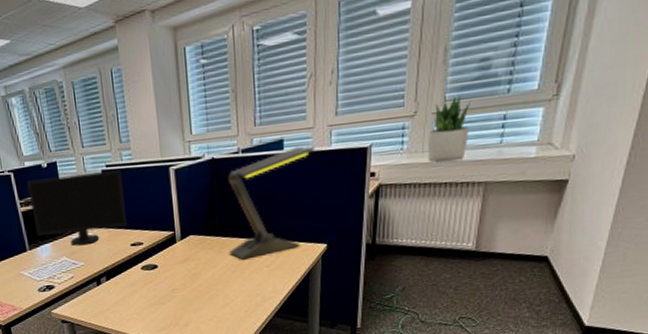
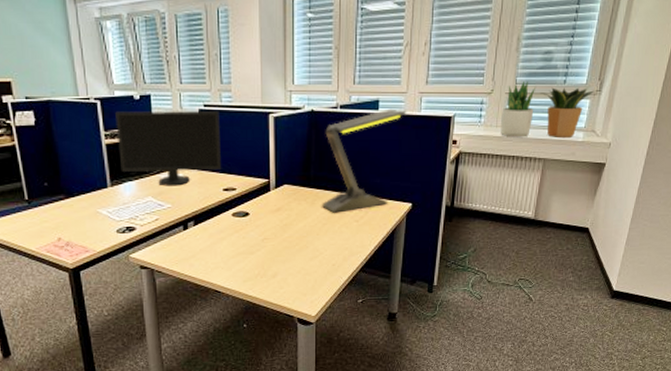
potted plant: none [476,93,554,157] -> present [540,87,598,137]

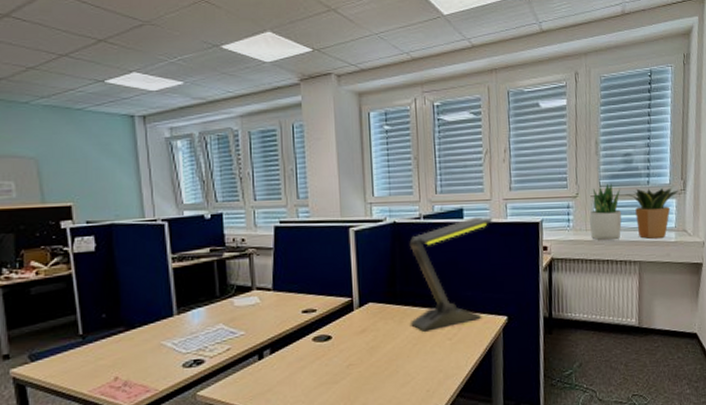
monitor: present [115,111,222,187] -> none [184,227,300,312]

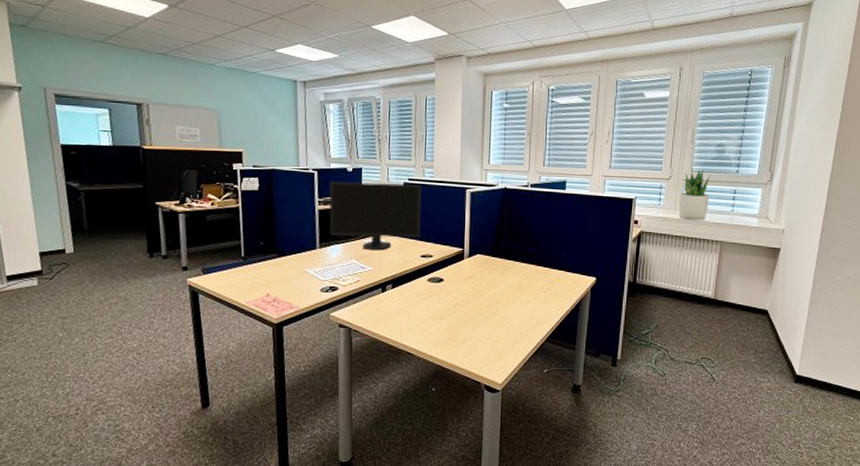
monitor: none [184,227,300,312] -> present [329,181,422,251]
desk lamp: present [409,216,493,332] -> none [512,189,592,283]
potted plant: present [625,187,682,239] -> none [715,176,769,222]

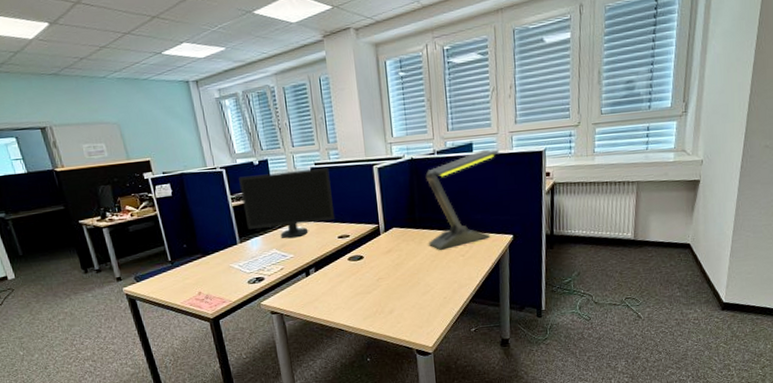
desk lamp: none [512,189,592,283] -> present [425,149,500,250]
planter: present [679,169,710,221] -> none [590,110,622,165]

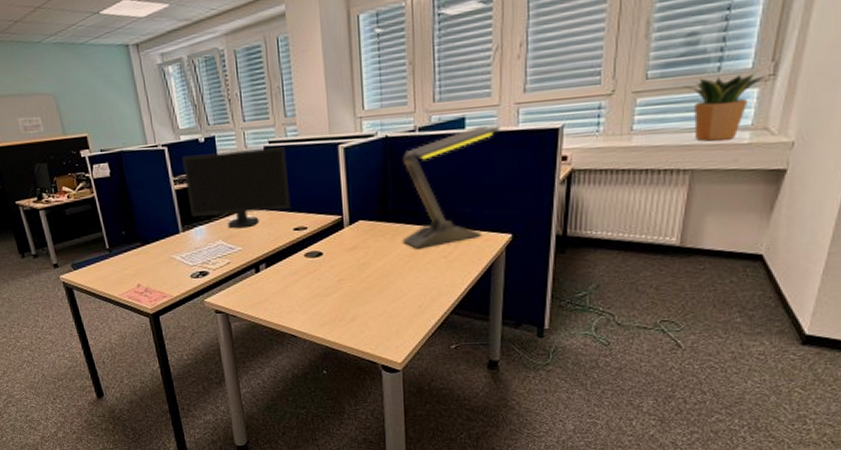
potted plant: none [626,110,683,160] -> present [682,72,771,142]

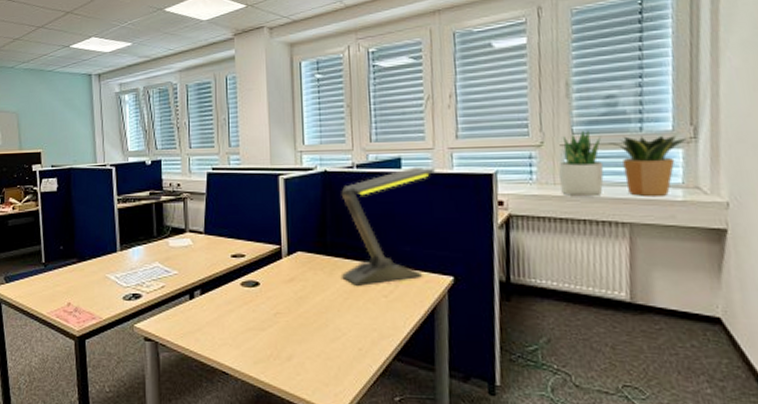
monitor: present [182,147,291,229] -> none [128,174,230,252]
planter: none [627,74,675,147] -> present [558,130,604,197]

